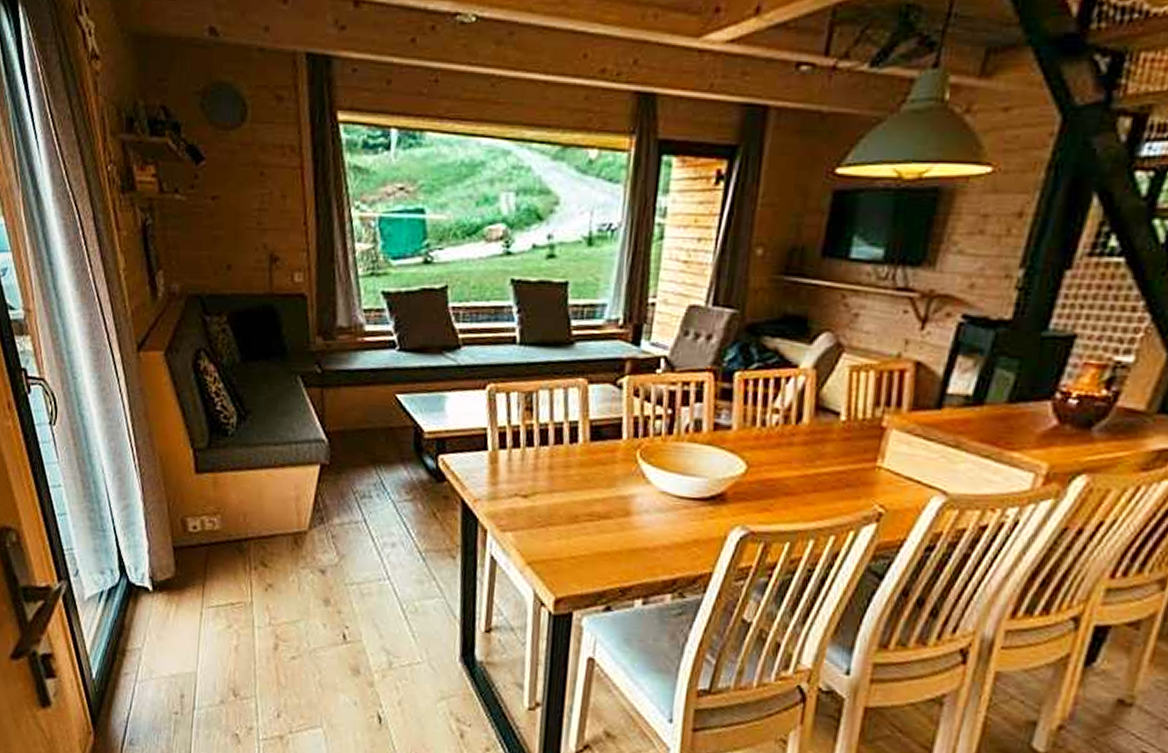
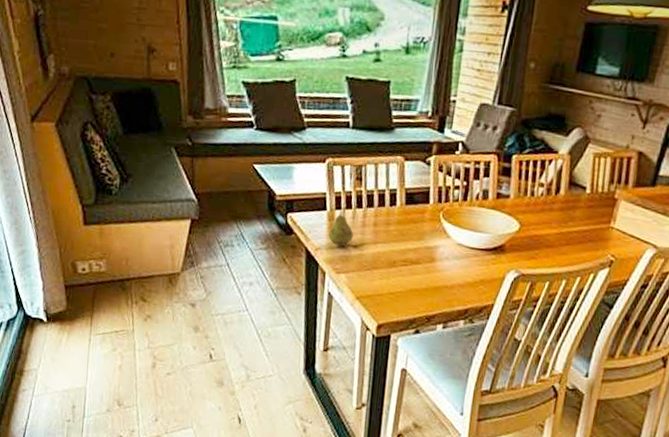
fruit: none [490,451,523,497] -> present [328,211,354,247]

